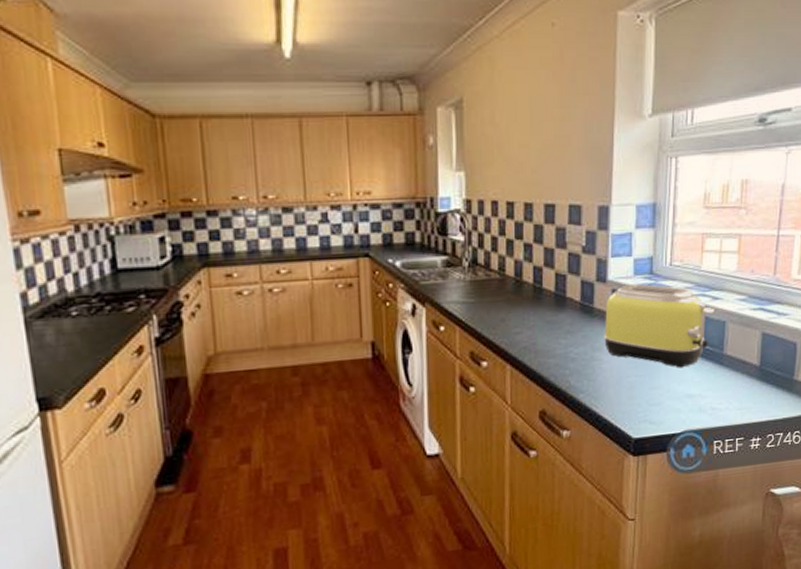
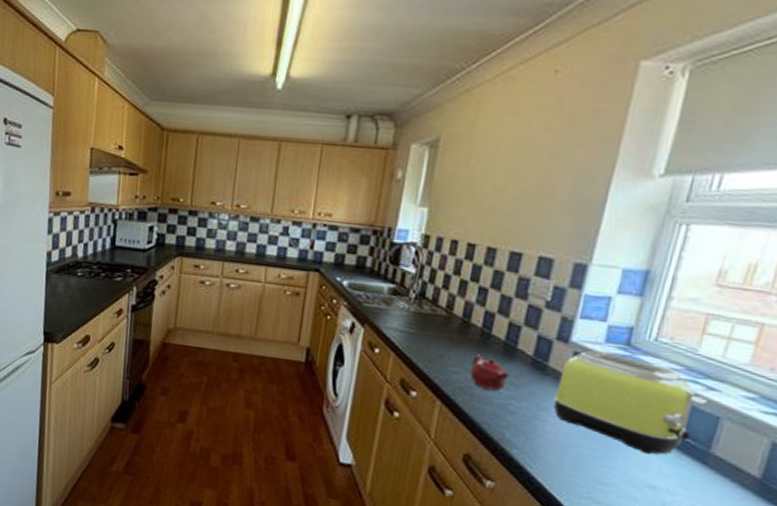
teapot: none [530,310,564,343] -> present [469,354,509,391]

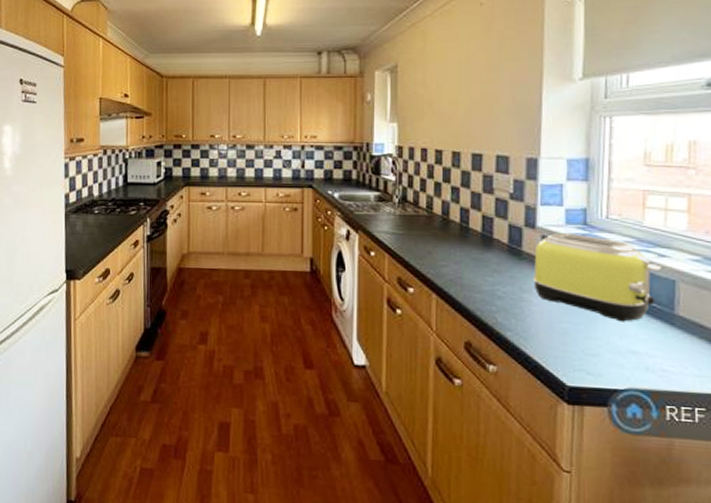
teapot: present [469,354,509,391] -> none [457,247,491,279]

